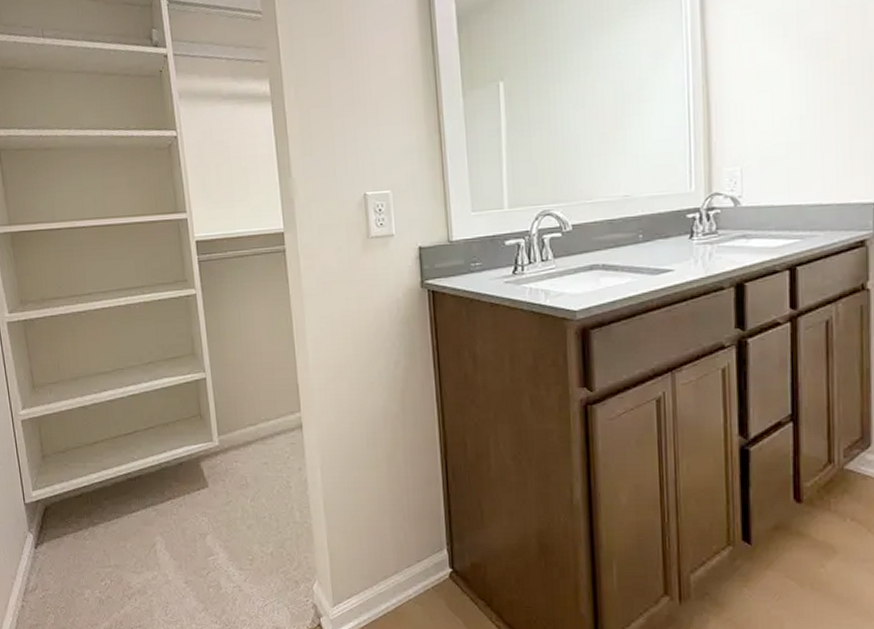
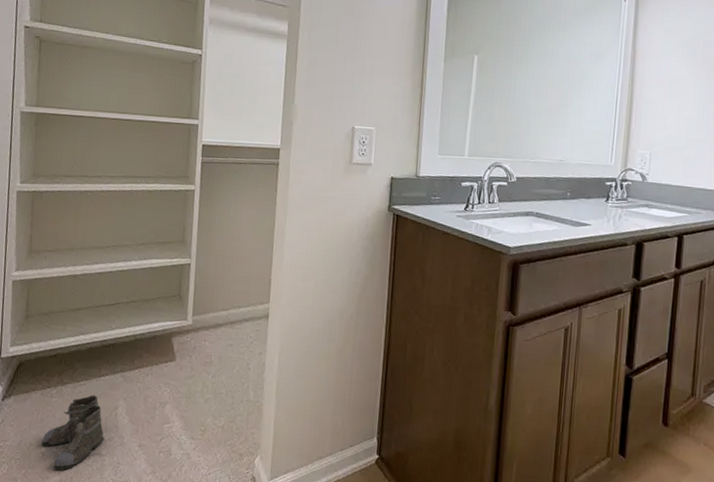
boots: none [83,533,149,616] -> present [41,395,104,471]

